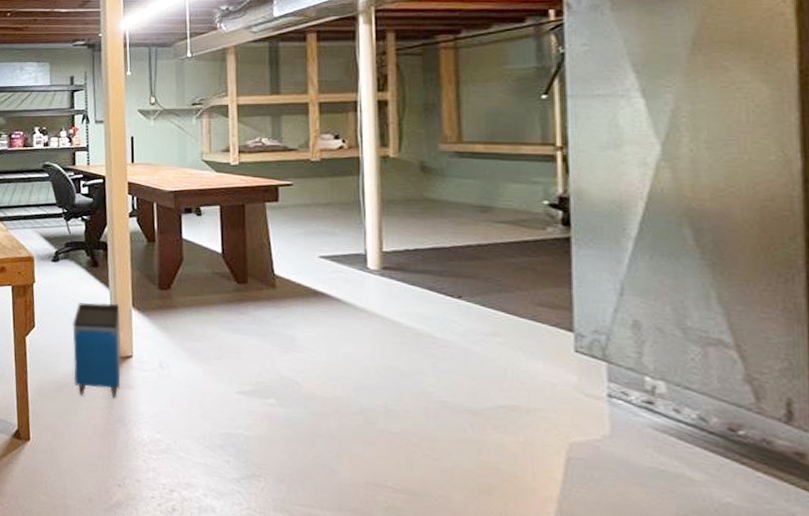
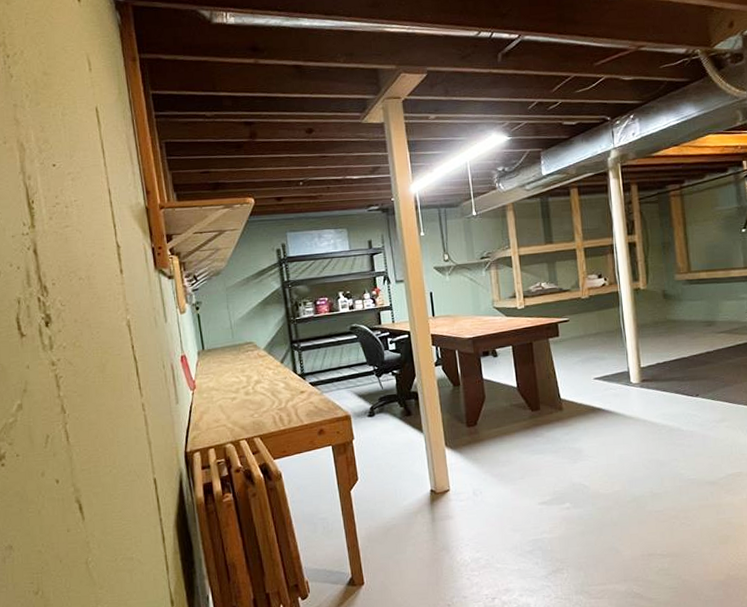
storage container: present [71,302,122,398] -> none [392,446,441,533]

